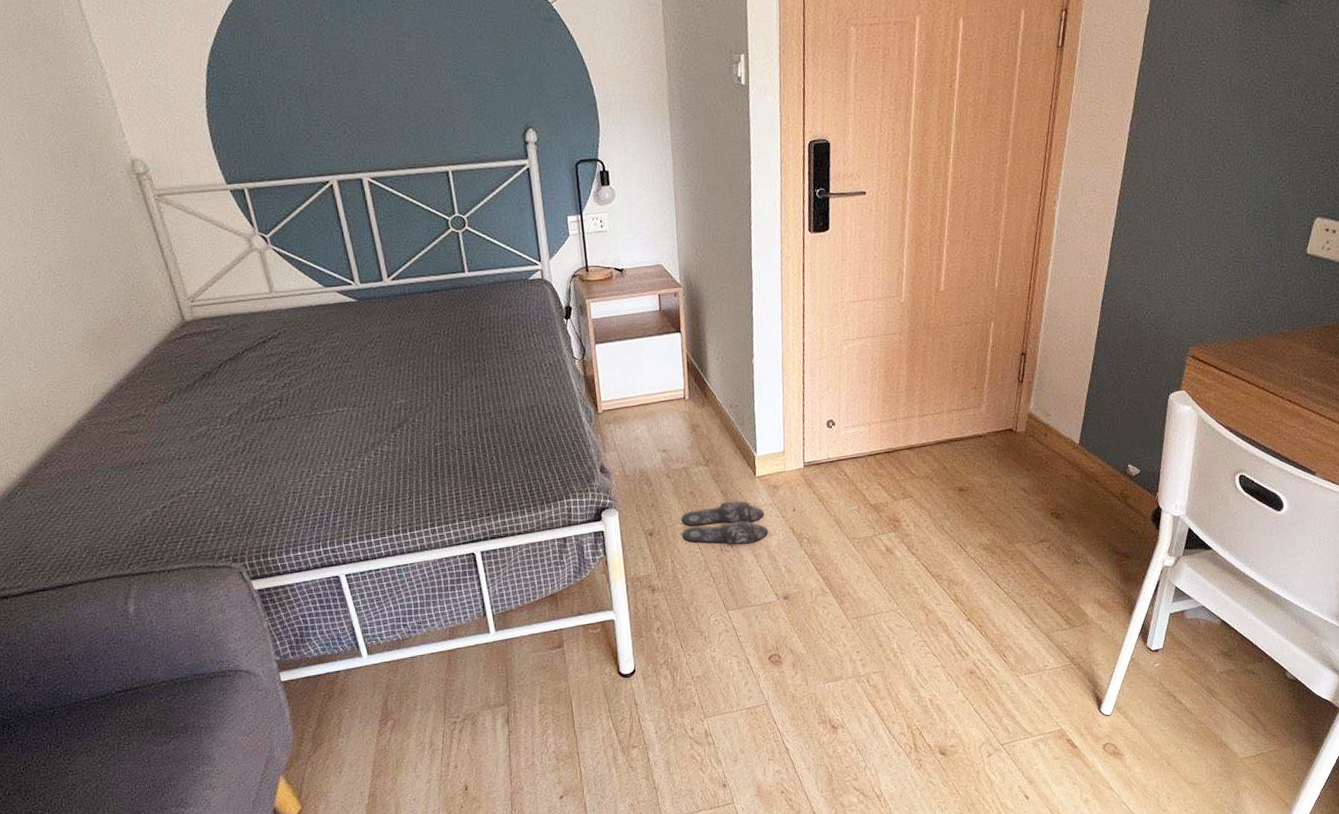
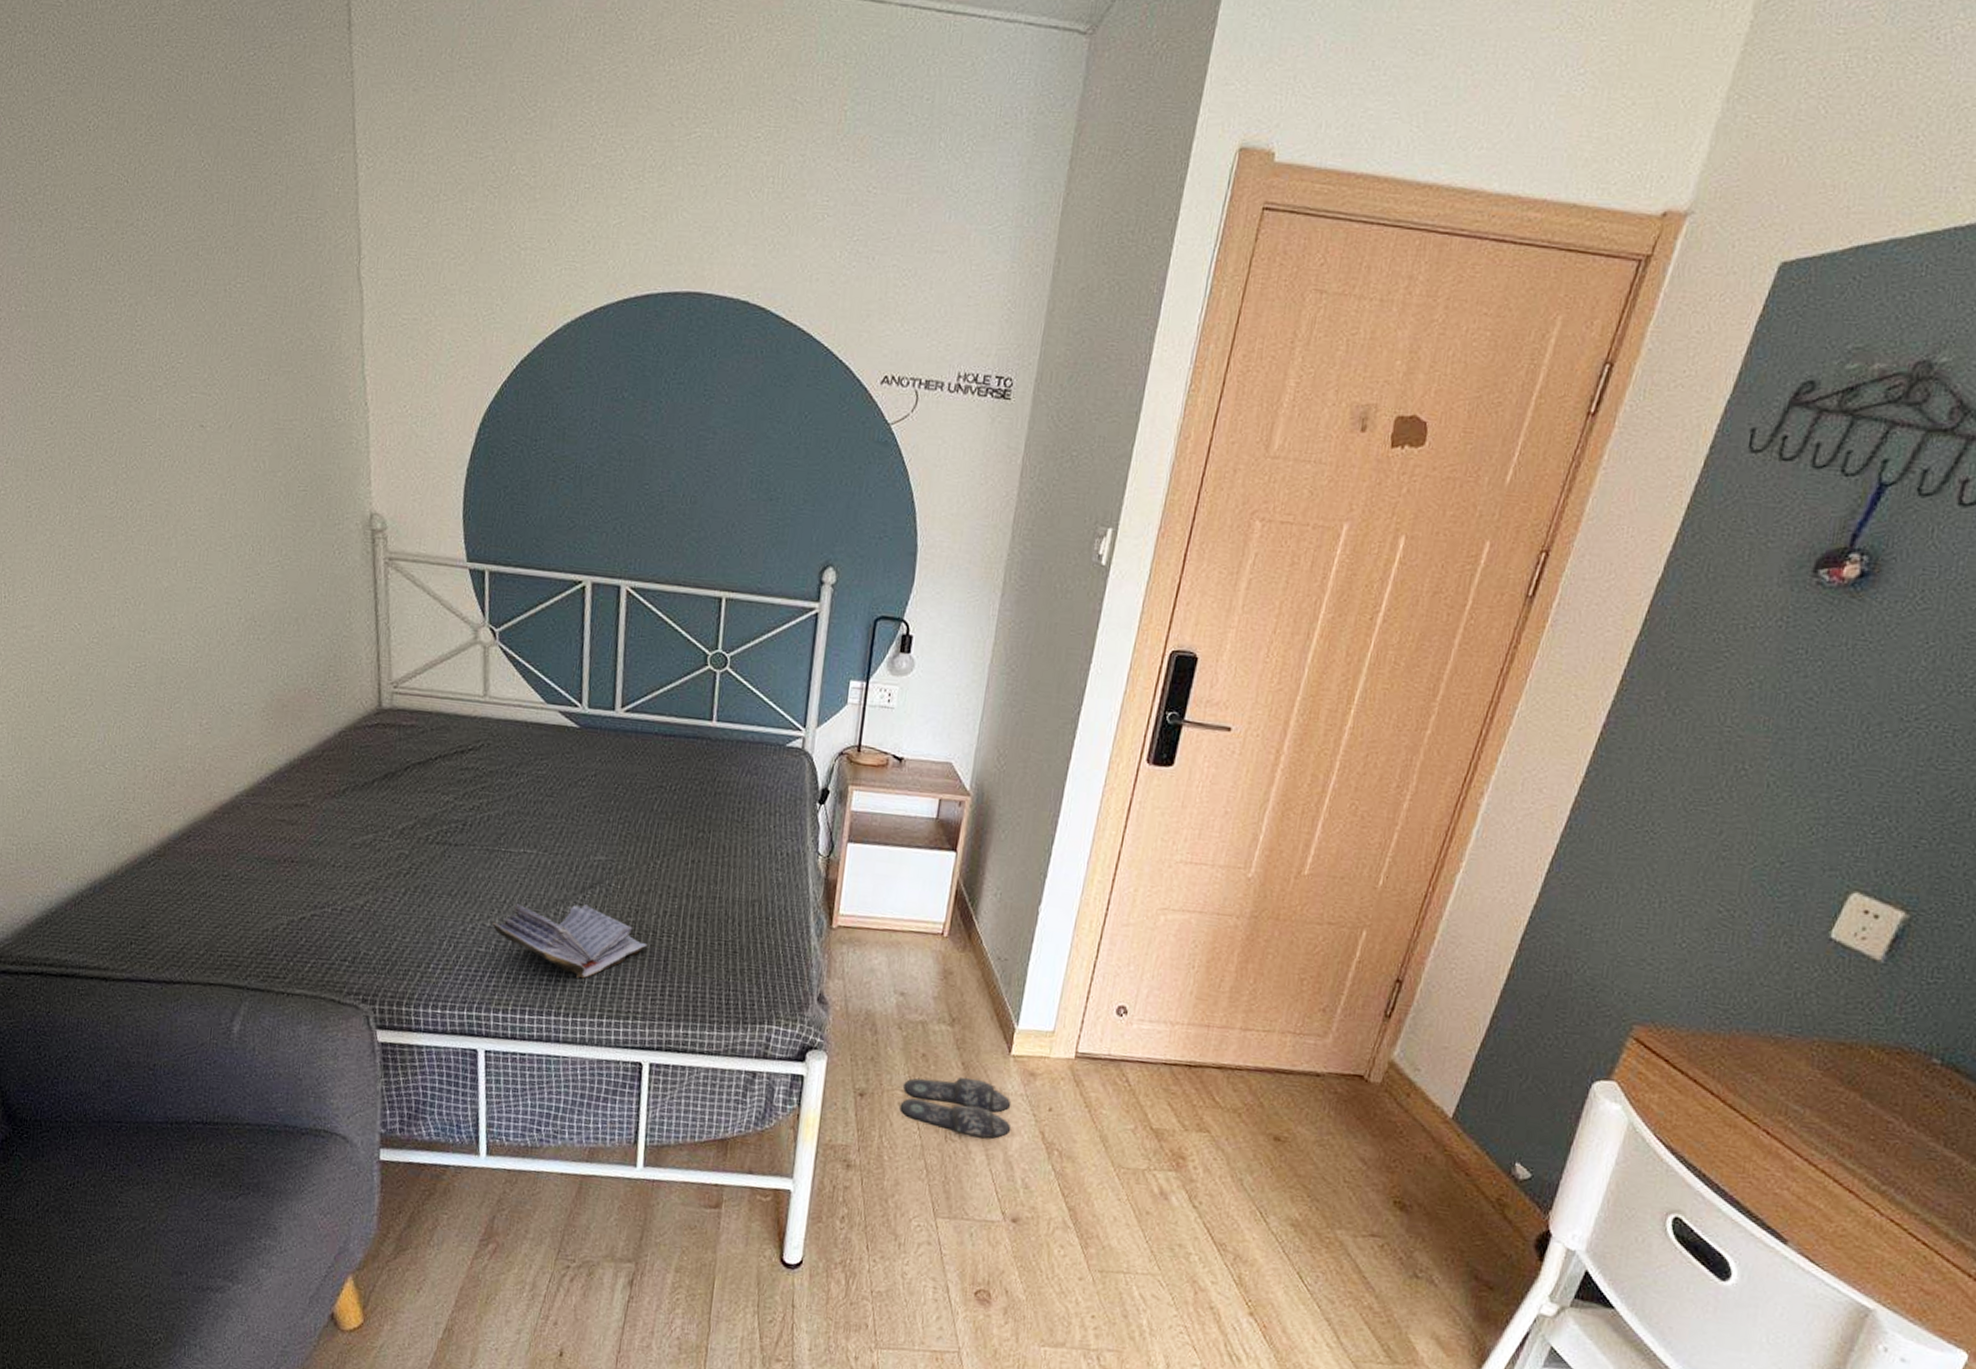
book: none [325,441,456,500] -> present [492,904,648,979]

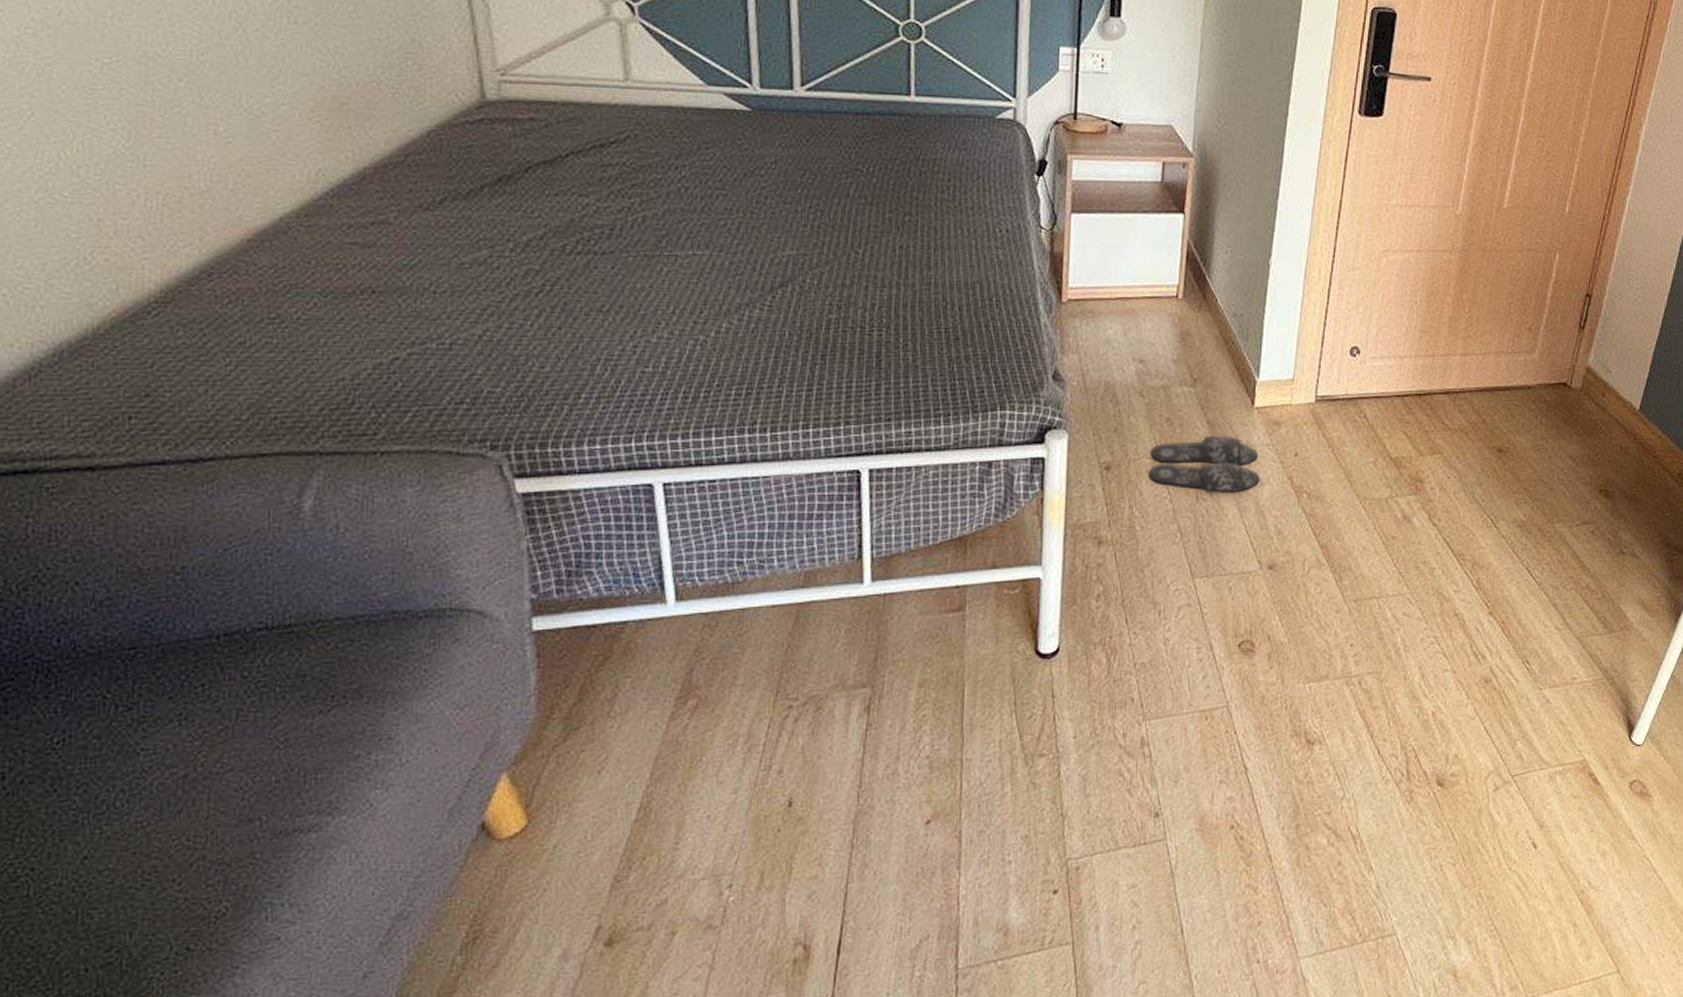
book: present [492,904,648,979] -> none [659,306,855,388]

